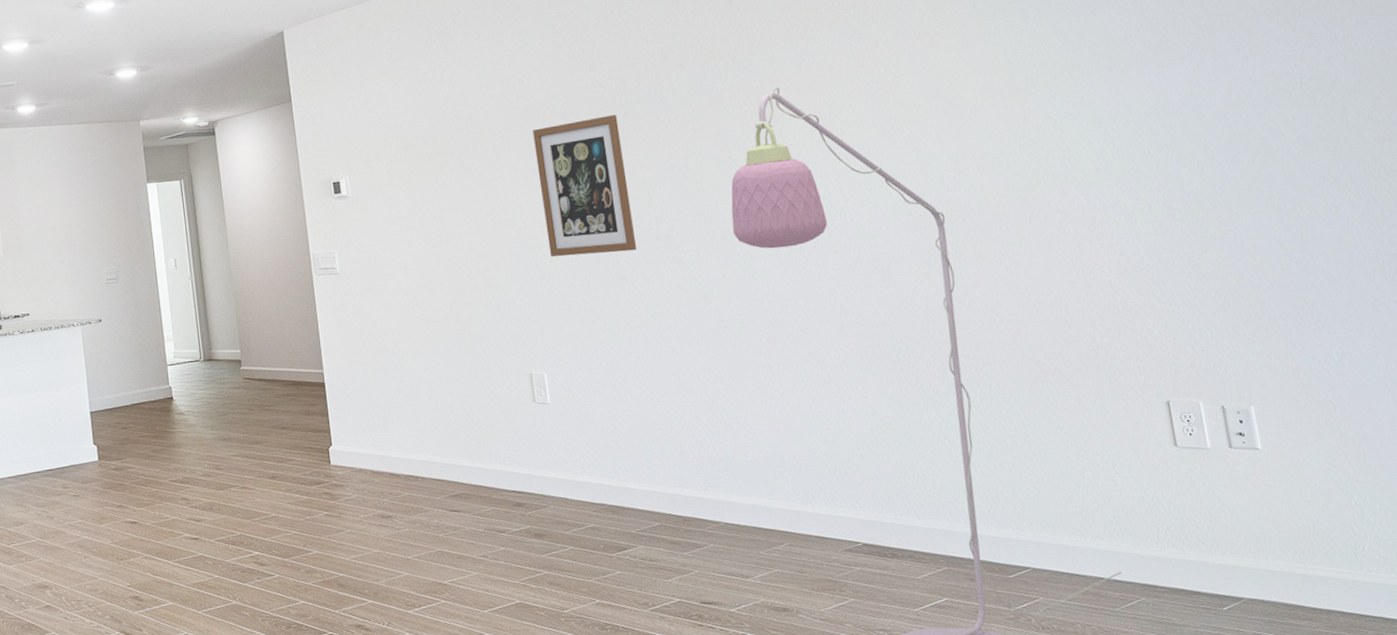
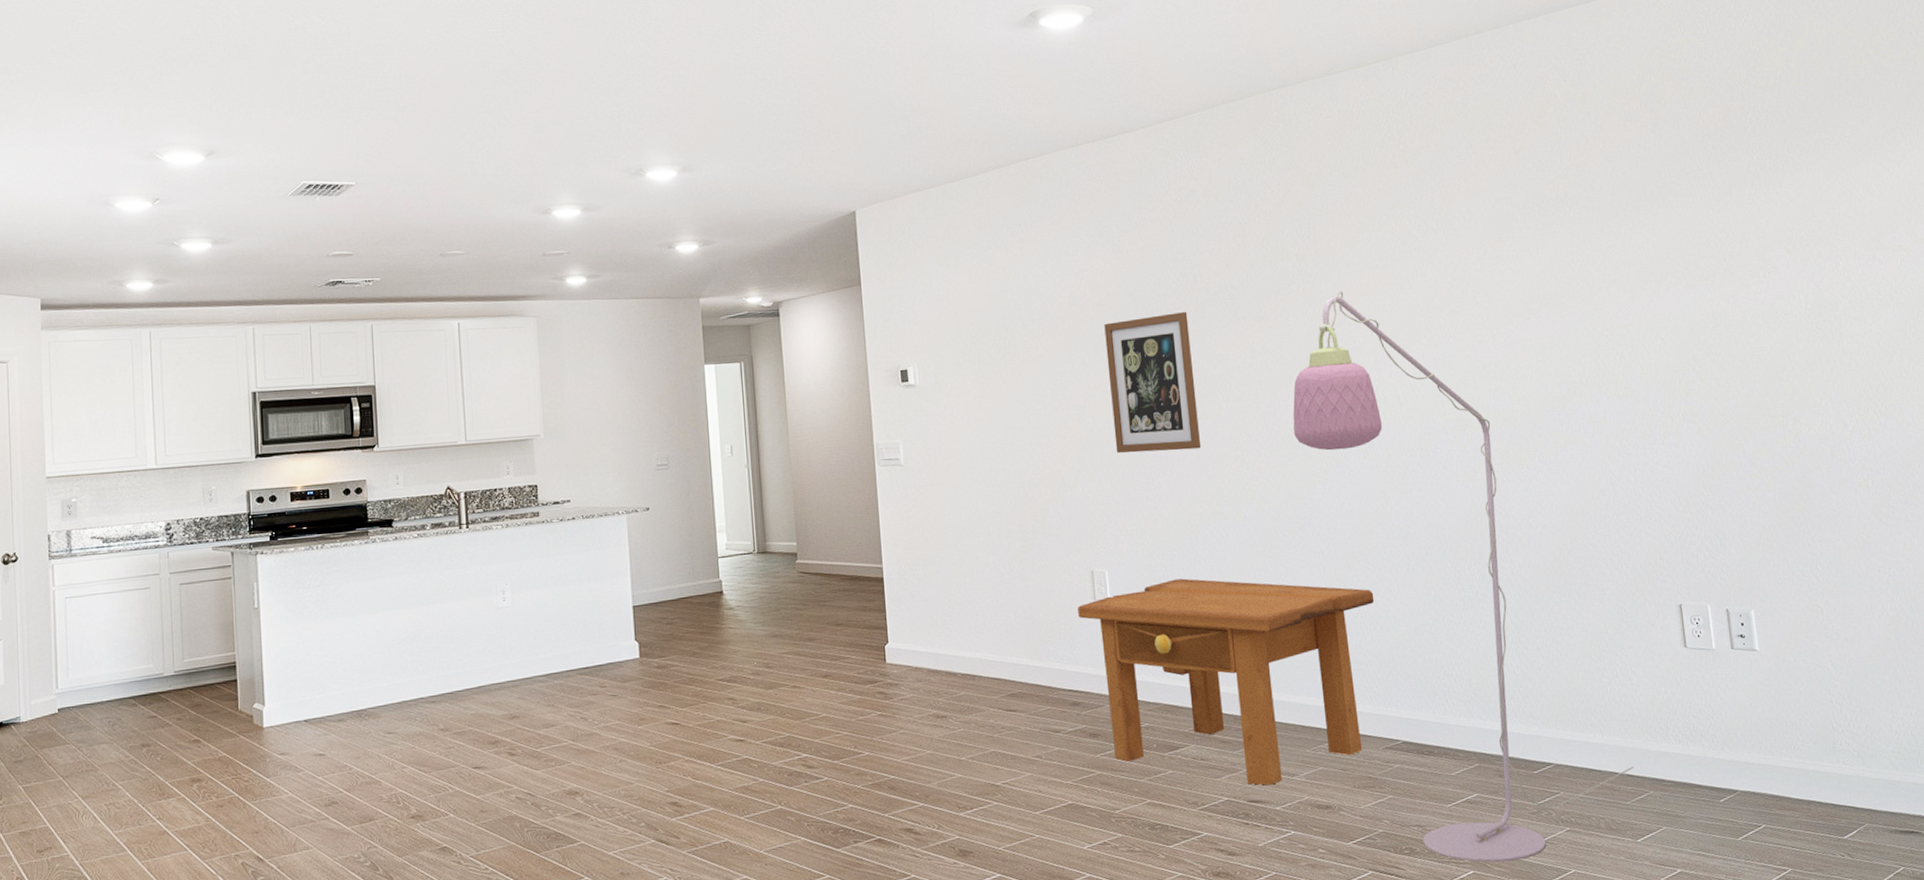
side table: none [518,380,826,587] -> present [1078,578,1374,786]

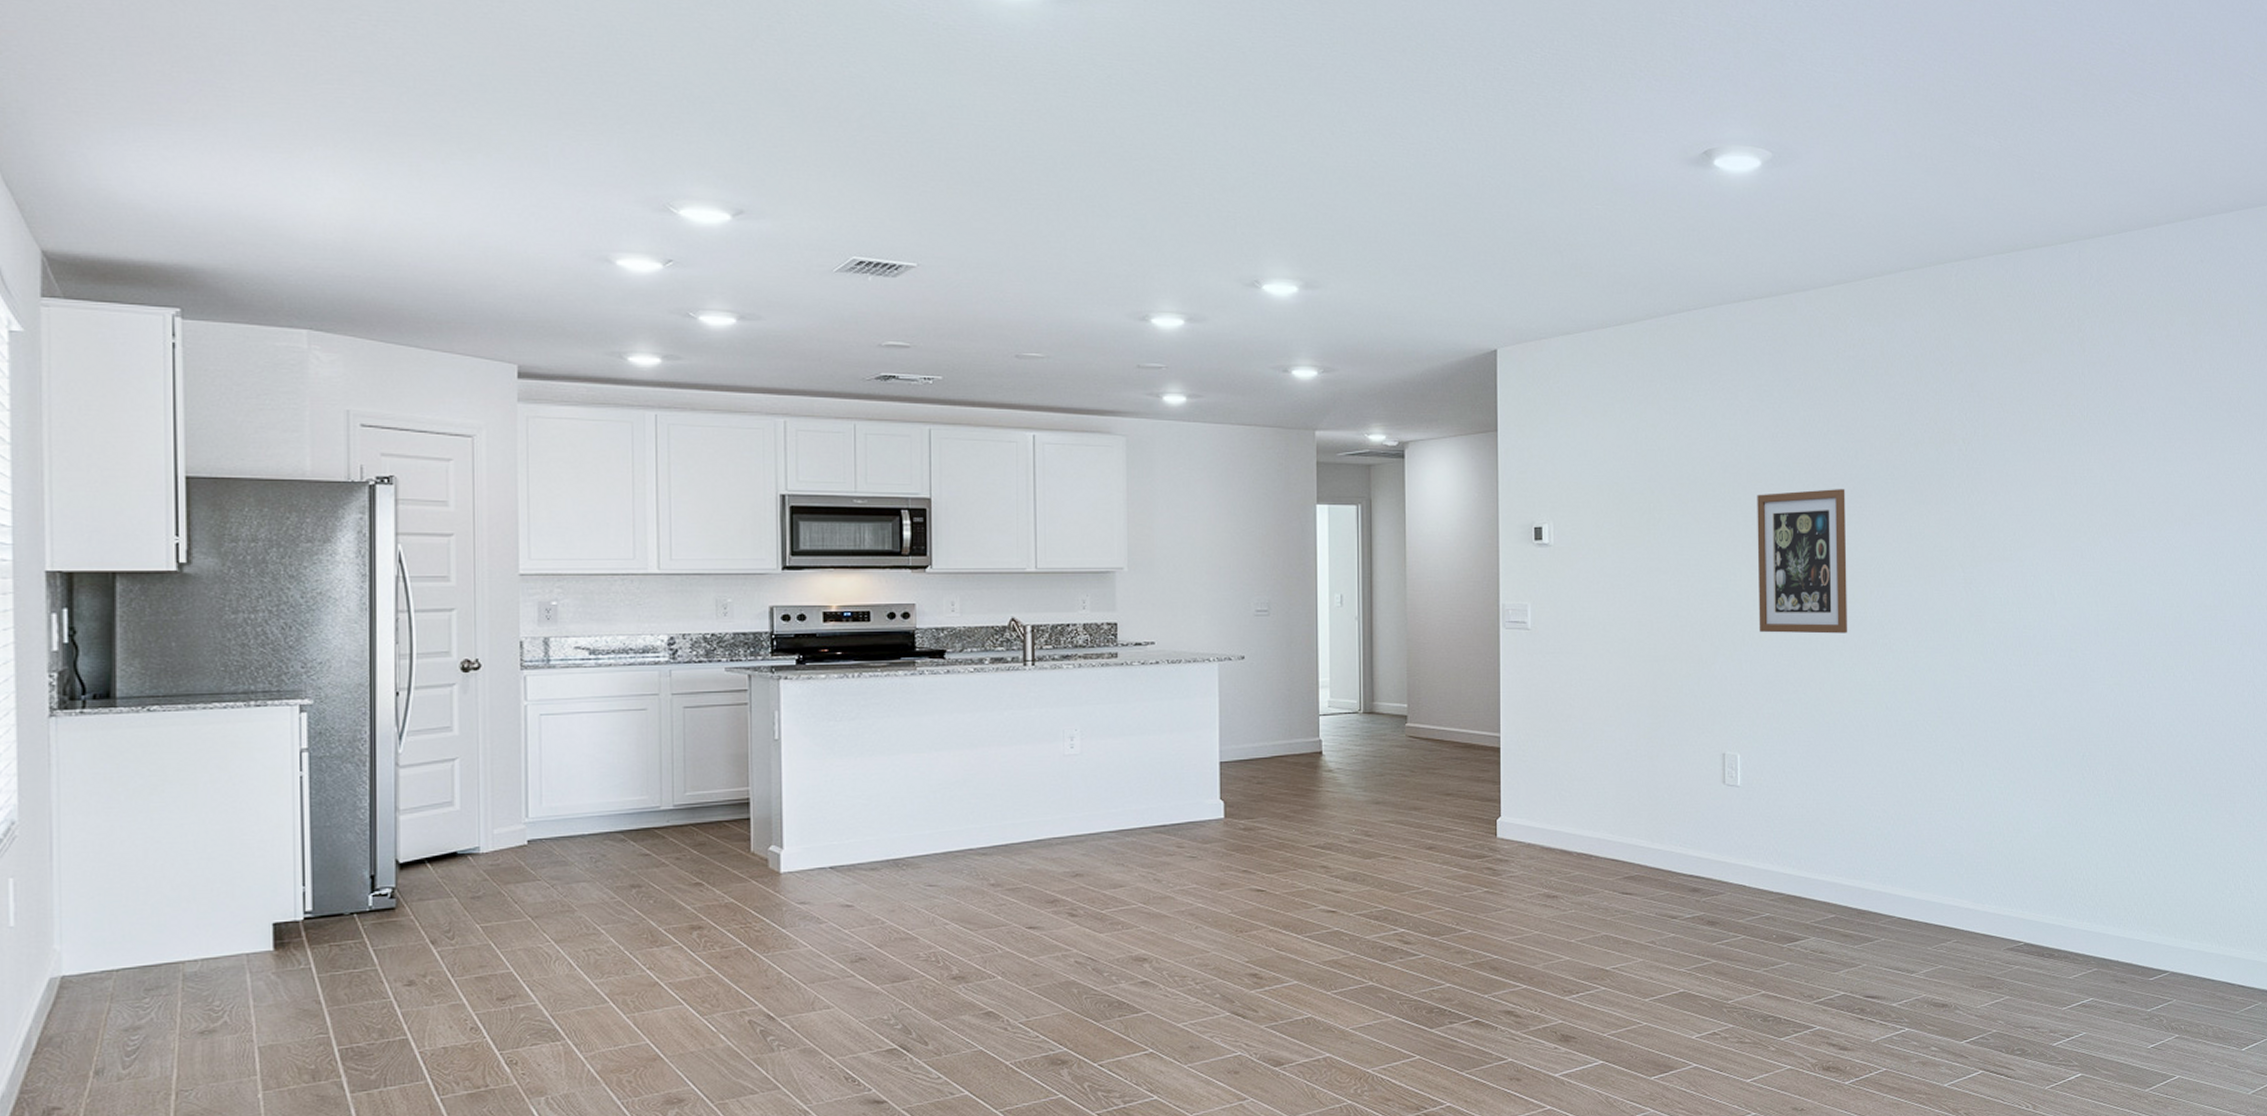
side table: present [1078,578,1374,786] -> none [1706,767,2010,981]
floor lamp: present [1293,291,1634,862] -> none [1945,480,2246,1066]

